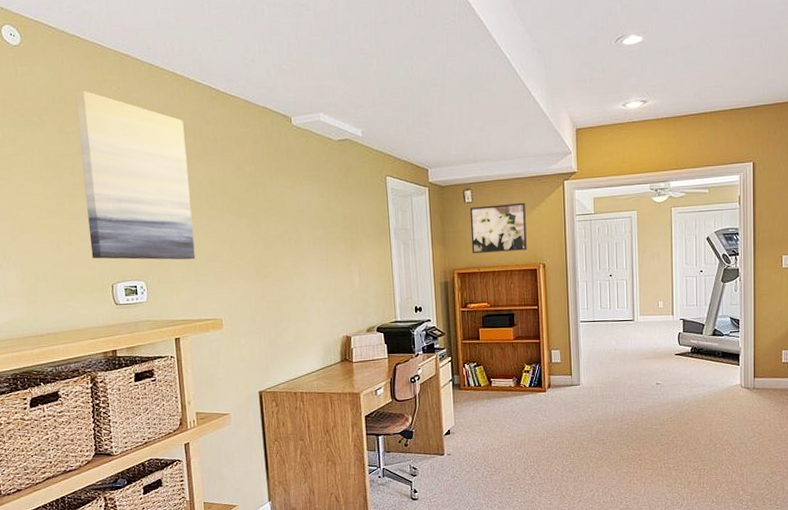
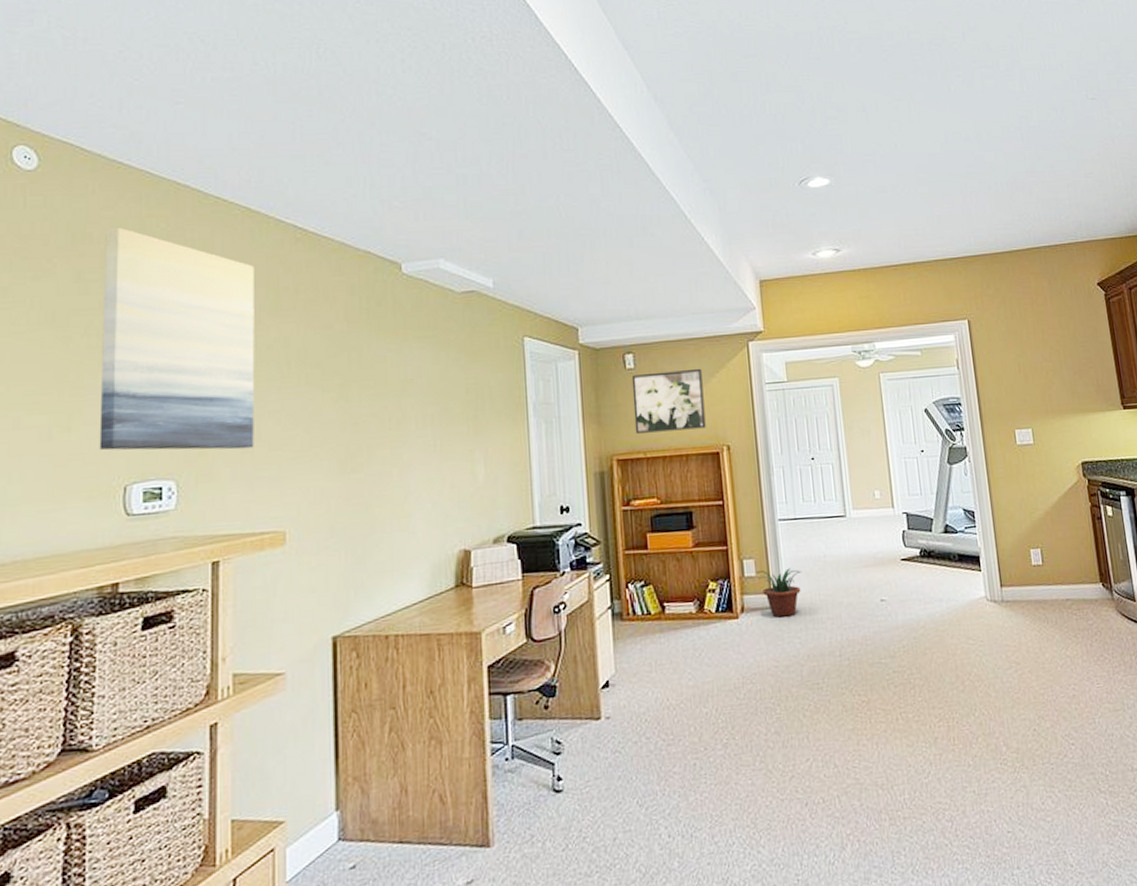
potted plant: none [561,357,596,393] -> present [757,568,802,618]

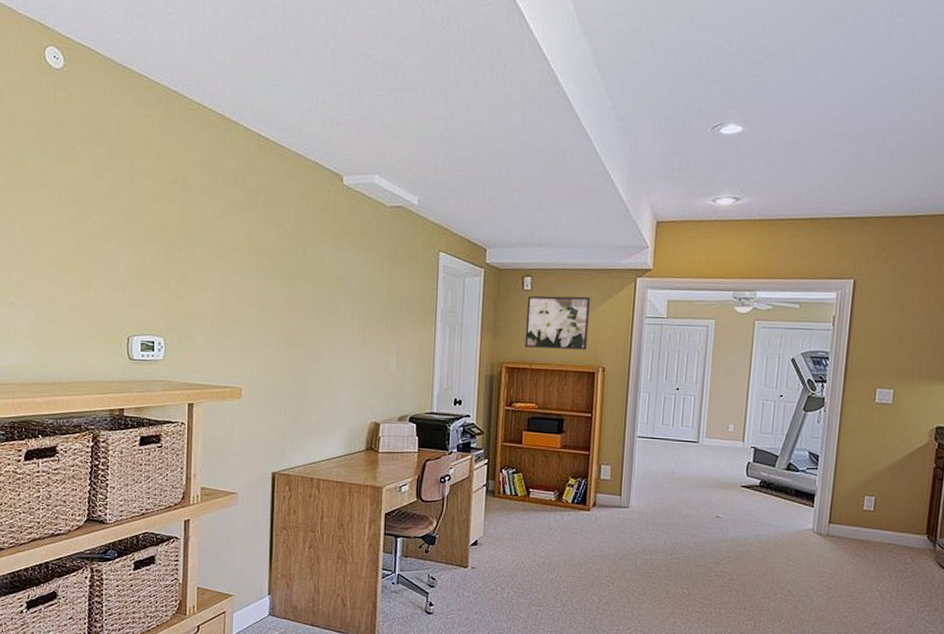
wall art: present [99,227,255,451] -> none [110,124,226,320]
potted plant: present [757,568,802,618] -> none [611,476,651,517]

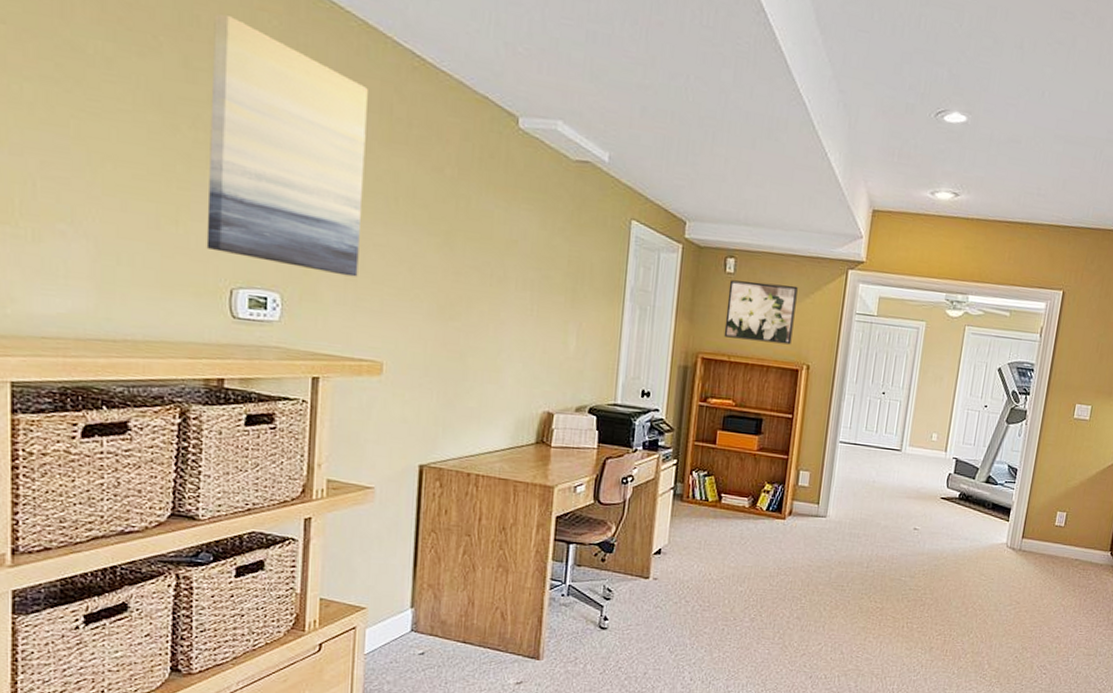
wall art: none [110,124,226,320] -> present [206,13,368,277]

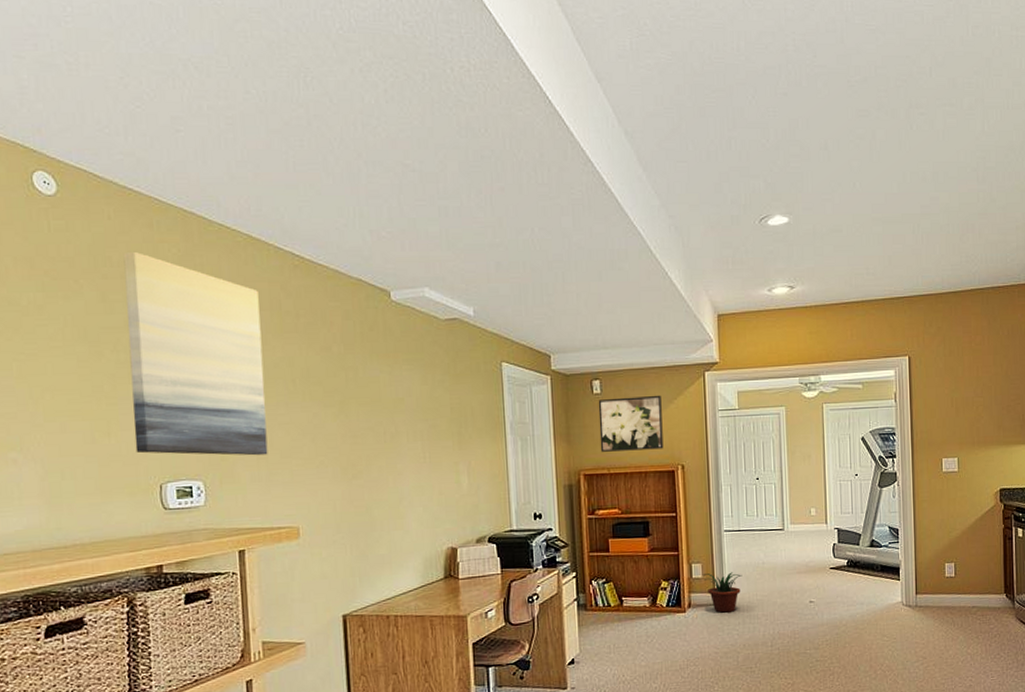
potted plant: none [809,483,850,527] -> present [703,572,743,613]

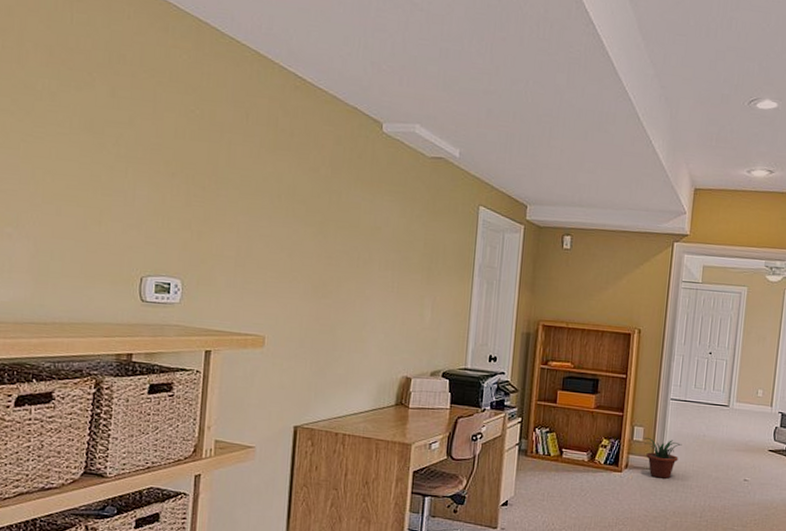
wall art: present [123,251,268,456] -> none [123,52,258,264]
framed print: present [598,395,664,452] -> none [562,255,628,311]

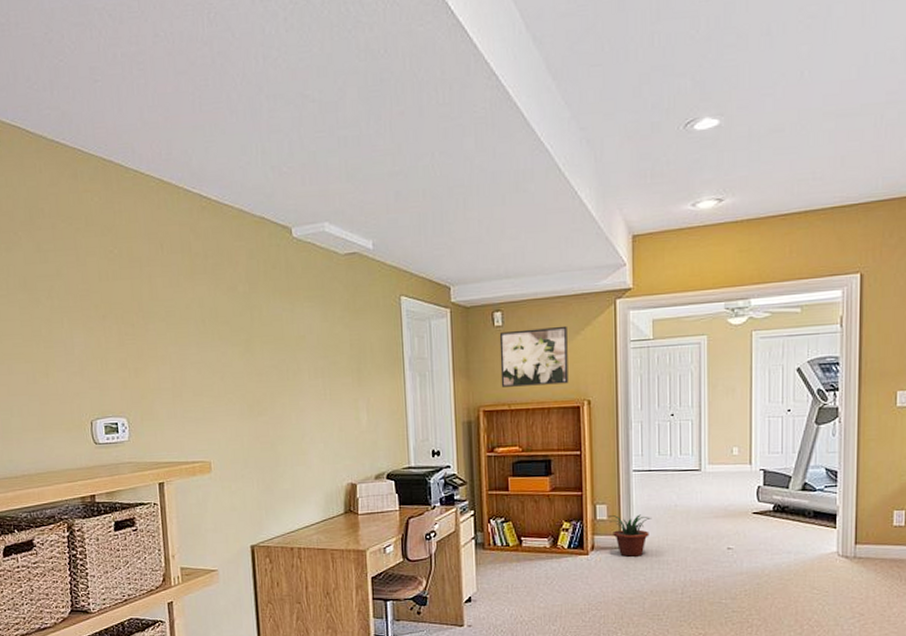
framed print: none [562,255,628,311] -> present [499,325,569,387]

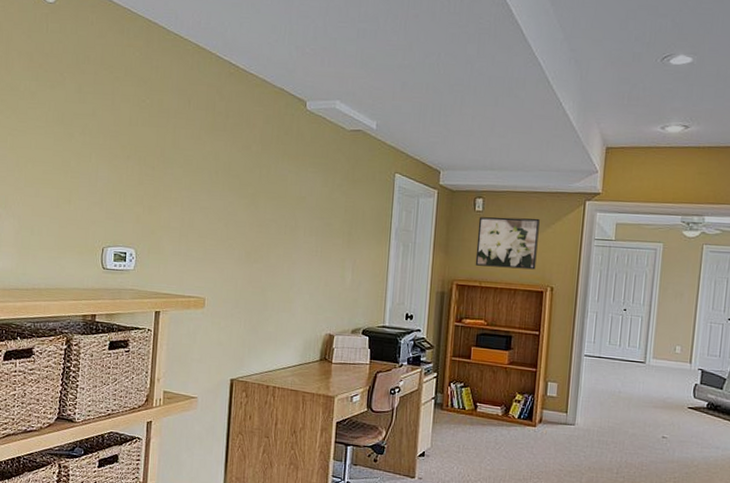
potted plant: present [608,514,652,557] -> none [557,393,597,434]

